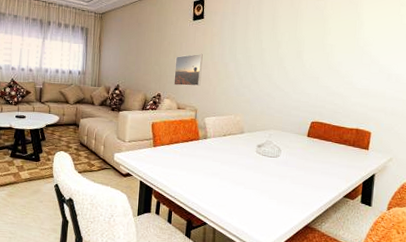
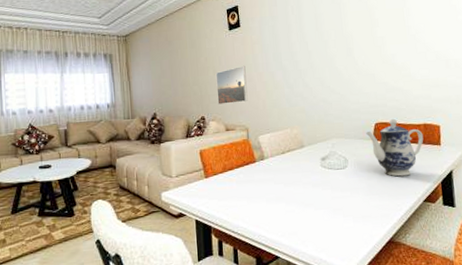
teapot: none [302,119,354,173] -> present [366,118,424,177]

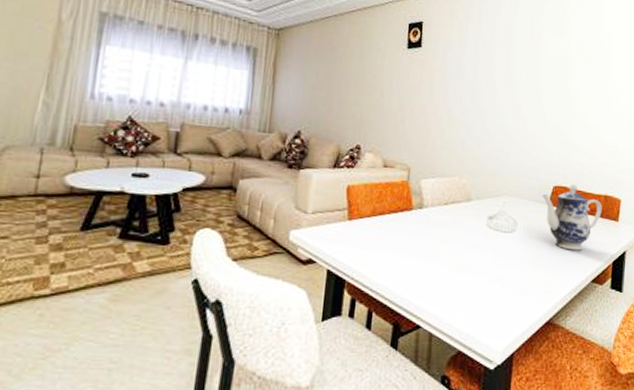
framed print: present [215,65,248,106] -> none [379,92,420,137]

